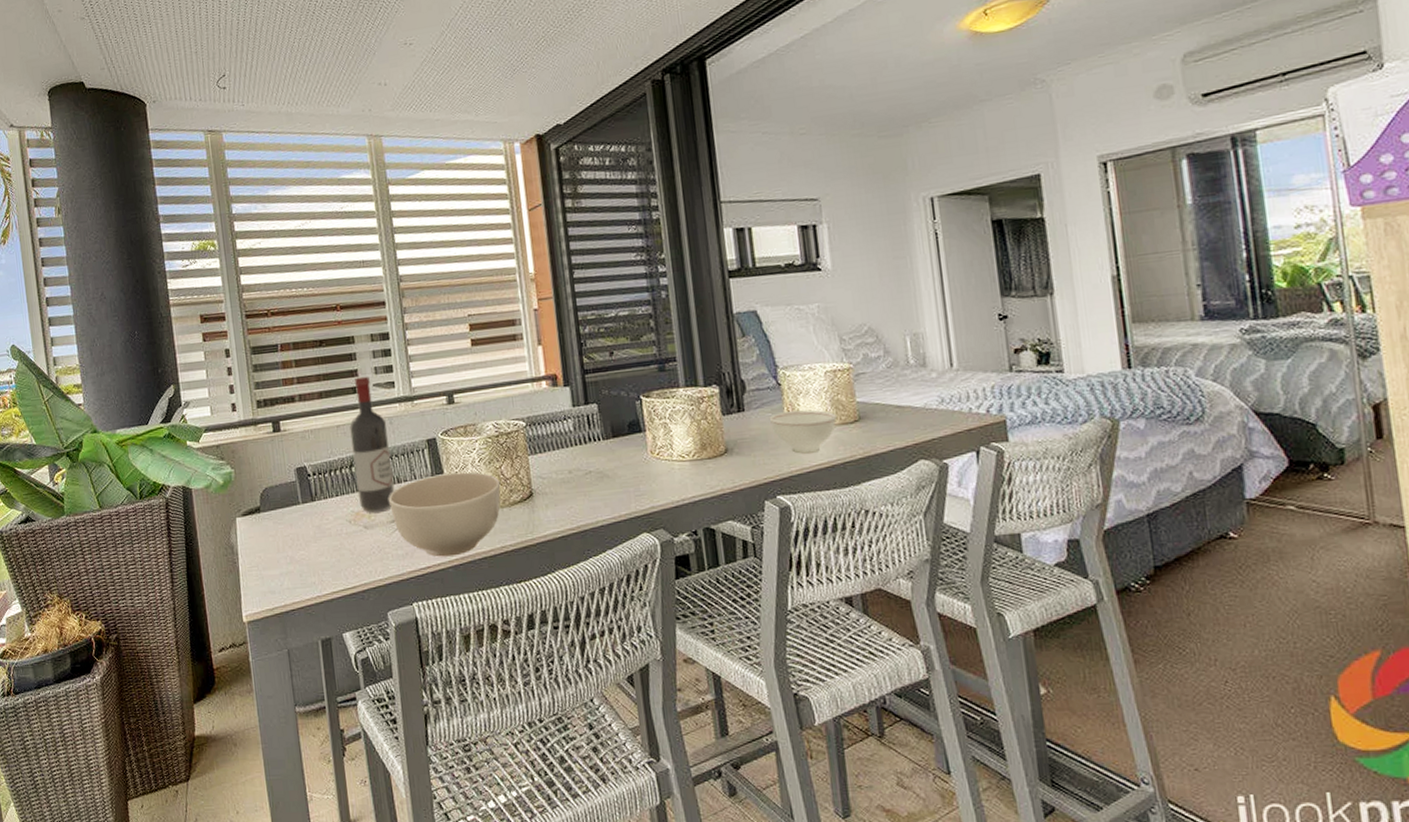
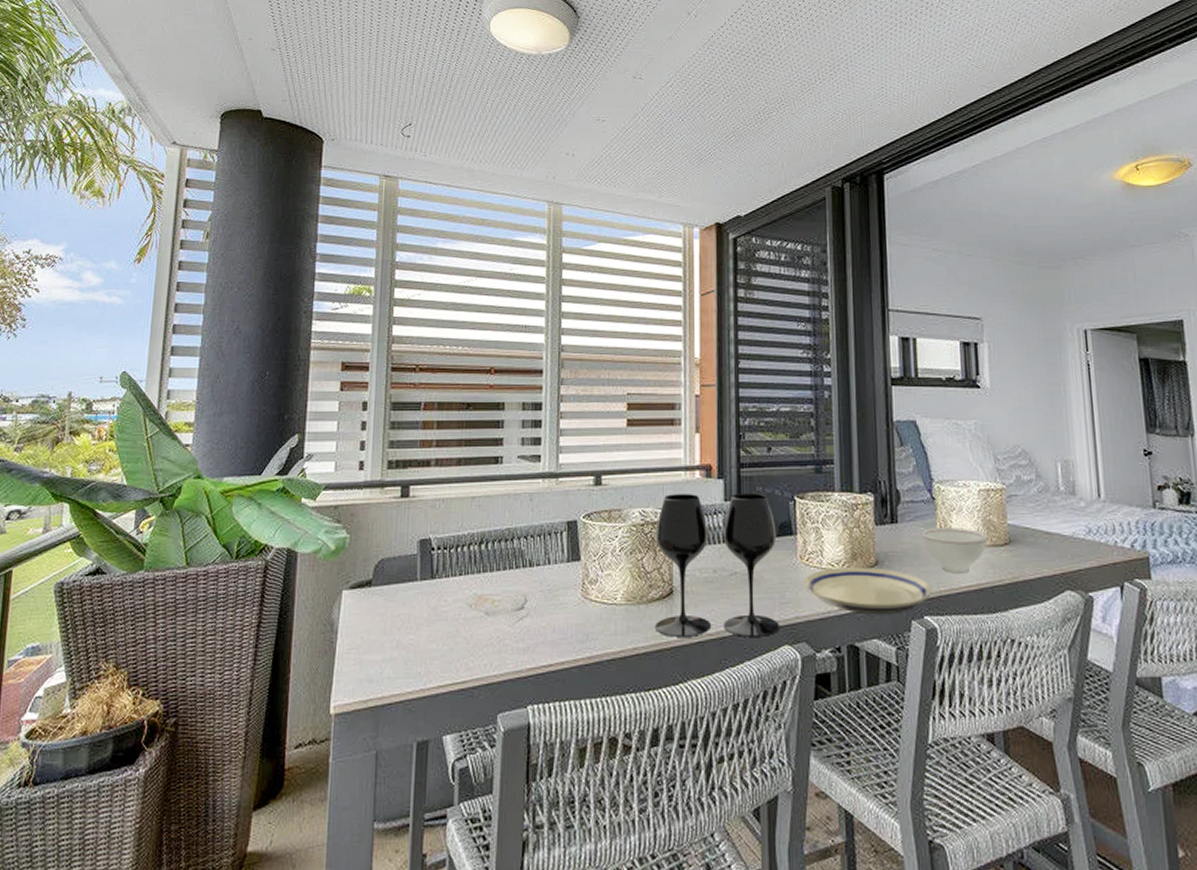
wine bottle: present [349,376,395,513] -> none [483,446,527,597]
bowl: present [388,472,501,557] -> none [516,561,640,655]
wine glass: none [510,396,638,534] -> present [655,493,781,637]
plate: none [656,455,783,499] -> present [804,567,932,614]

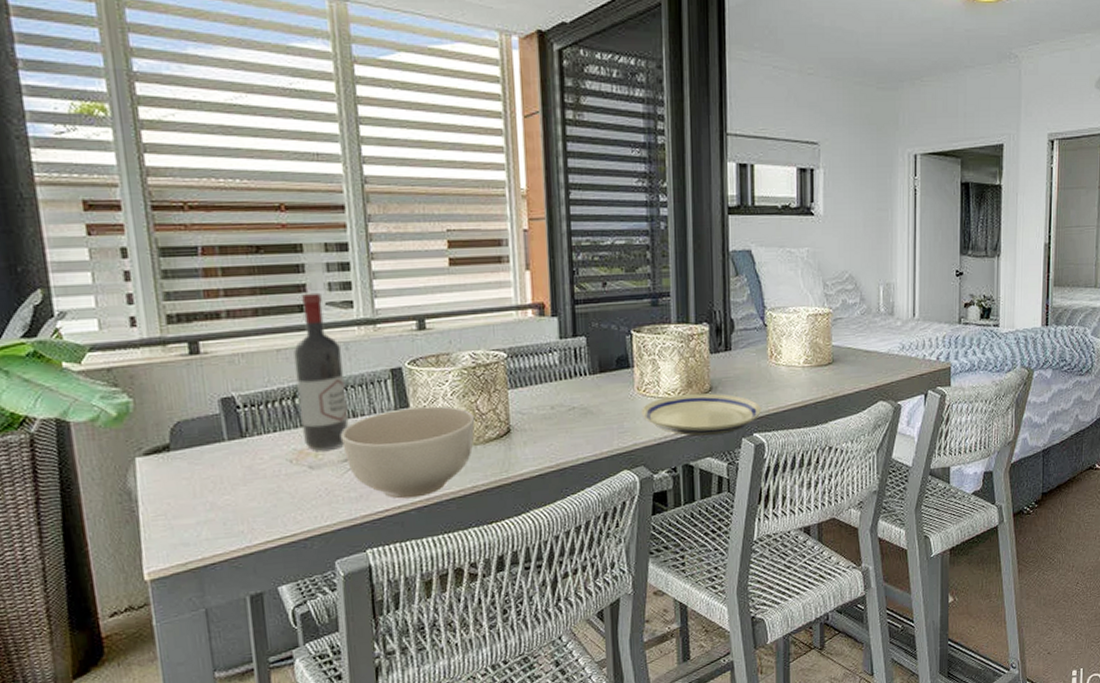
wine bottle: none [483,446,527,597] -> present [293,292,349,451]
bowl: none [516,561,640,655] -> present [340,406,475,499]
wine glass: present [655,493,781,637] -> none [488,329,620,473]
bowl: present [921,528,988,573] -> none [753,351,813,394]

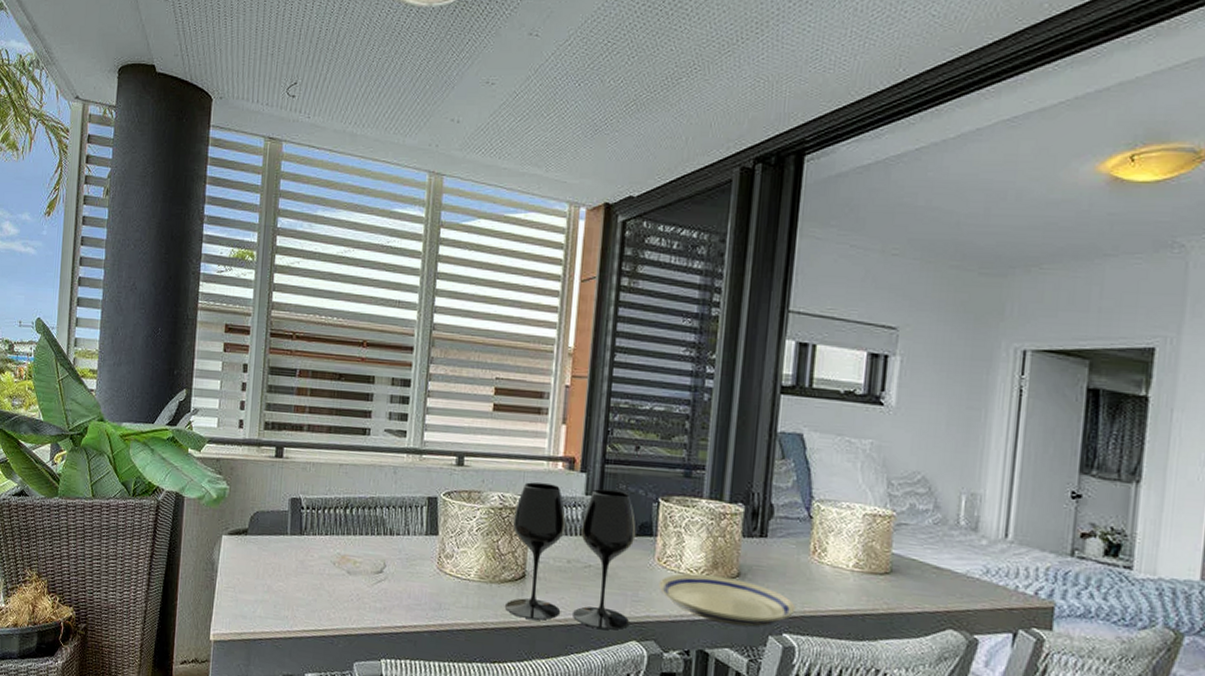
wine bottle: present [293,292,349,451] -> none [347,418,391,561]
bowl: present [340,406,475,499] -> none [376,535,495,622]
wine glass: none [488,329,620,473] -> present [505,482,636,630]

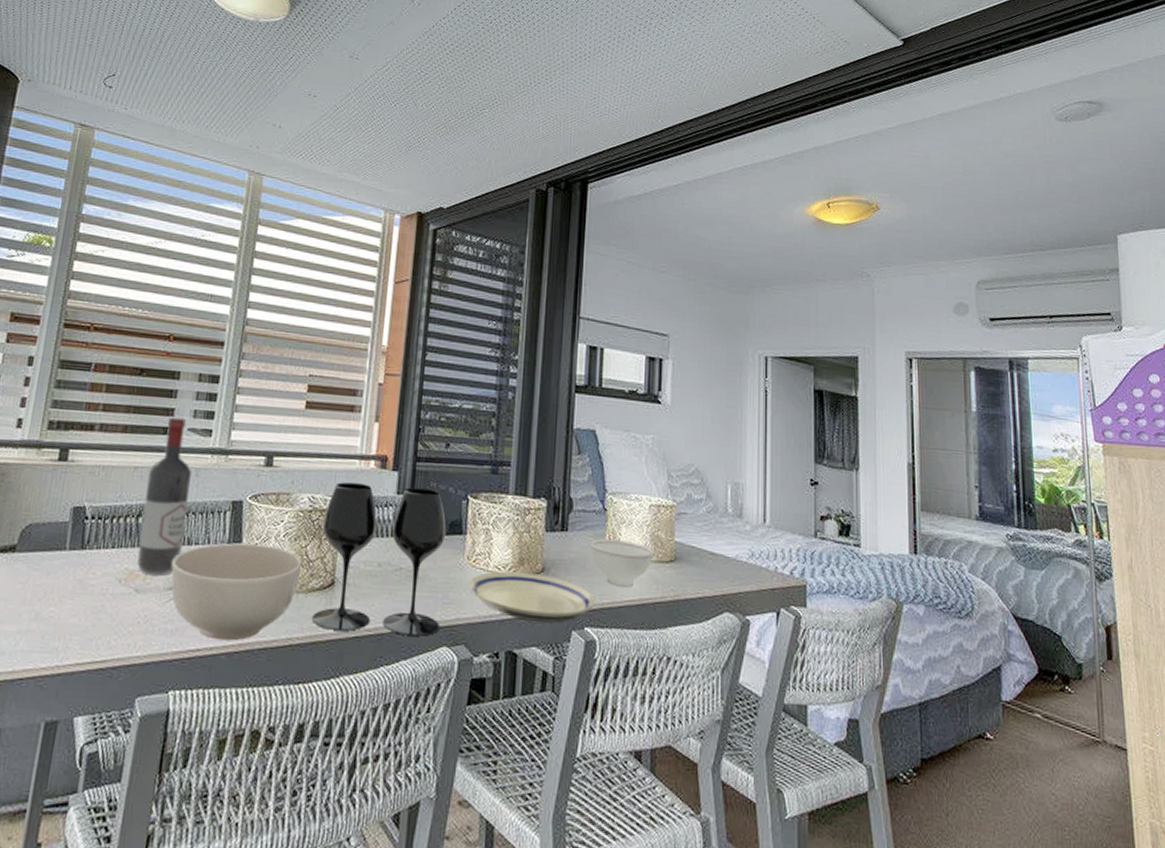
wine bottle: none [347,418,391,561] -> present [137,417,193,576]
bowl: none [376,535,495,622] -> present [171,543,303,641]
bowl: none [791,546,866,597] -> present [590,538,654,587]

